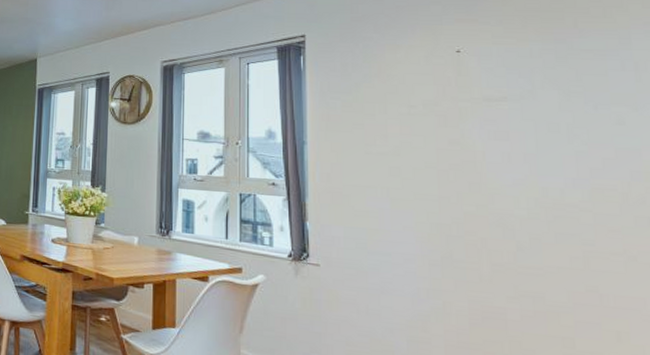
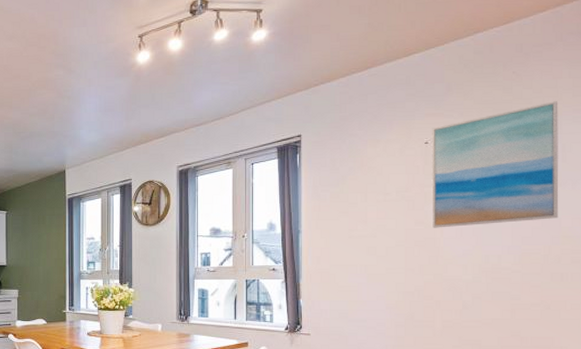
wall art: none [464,12,638,151] -> present [431,101,559,228]

